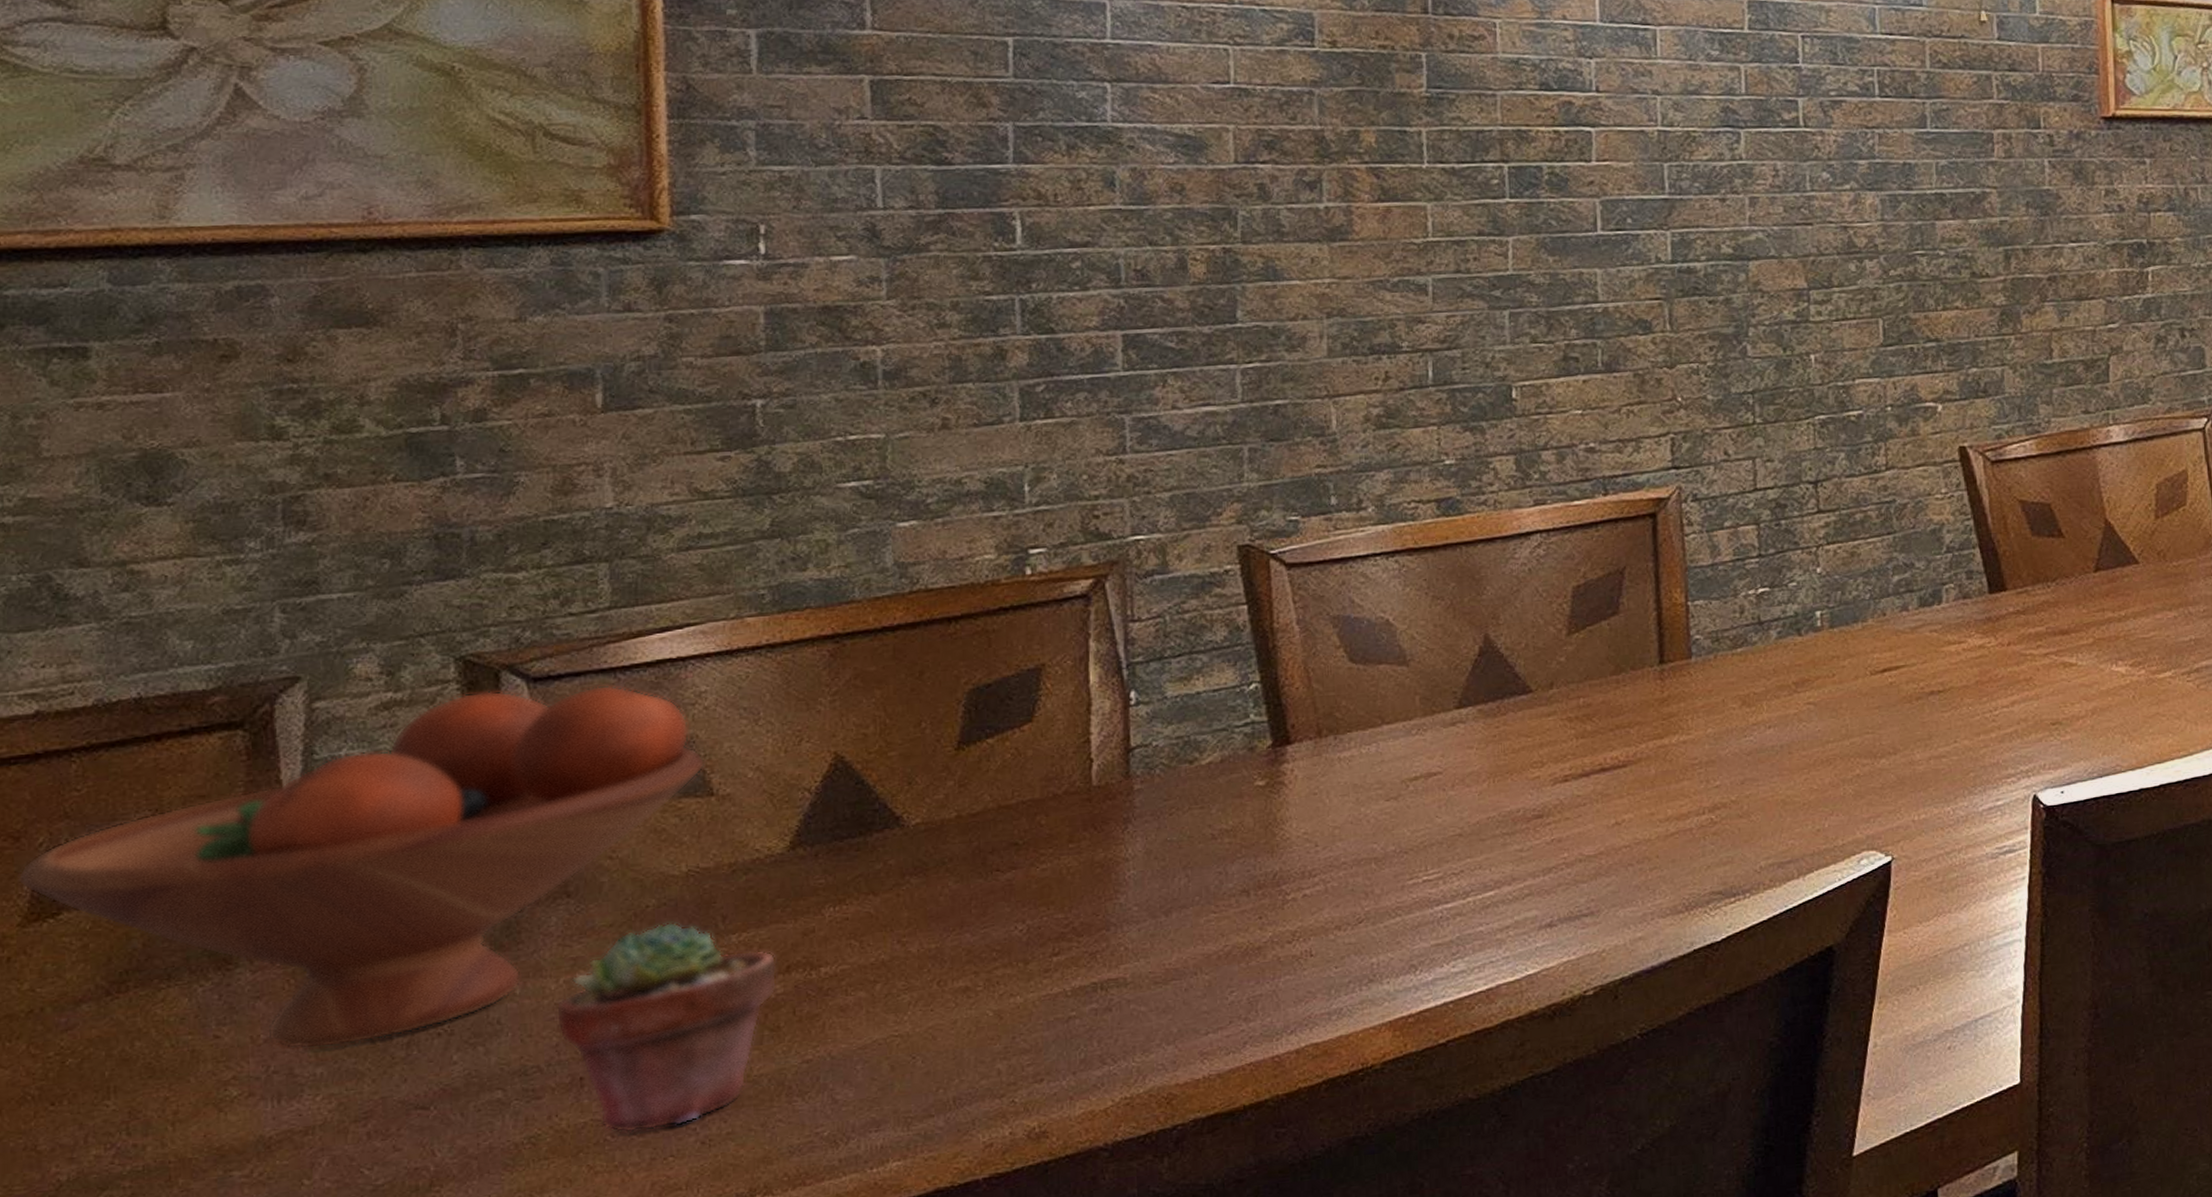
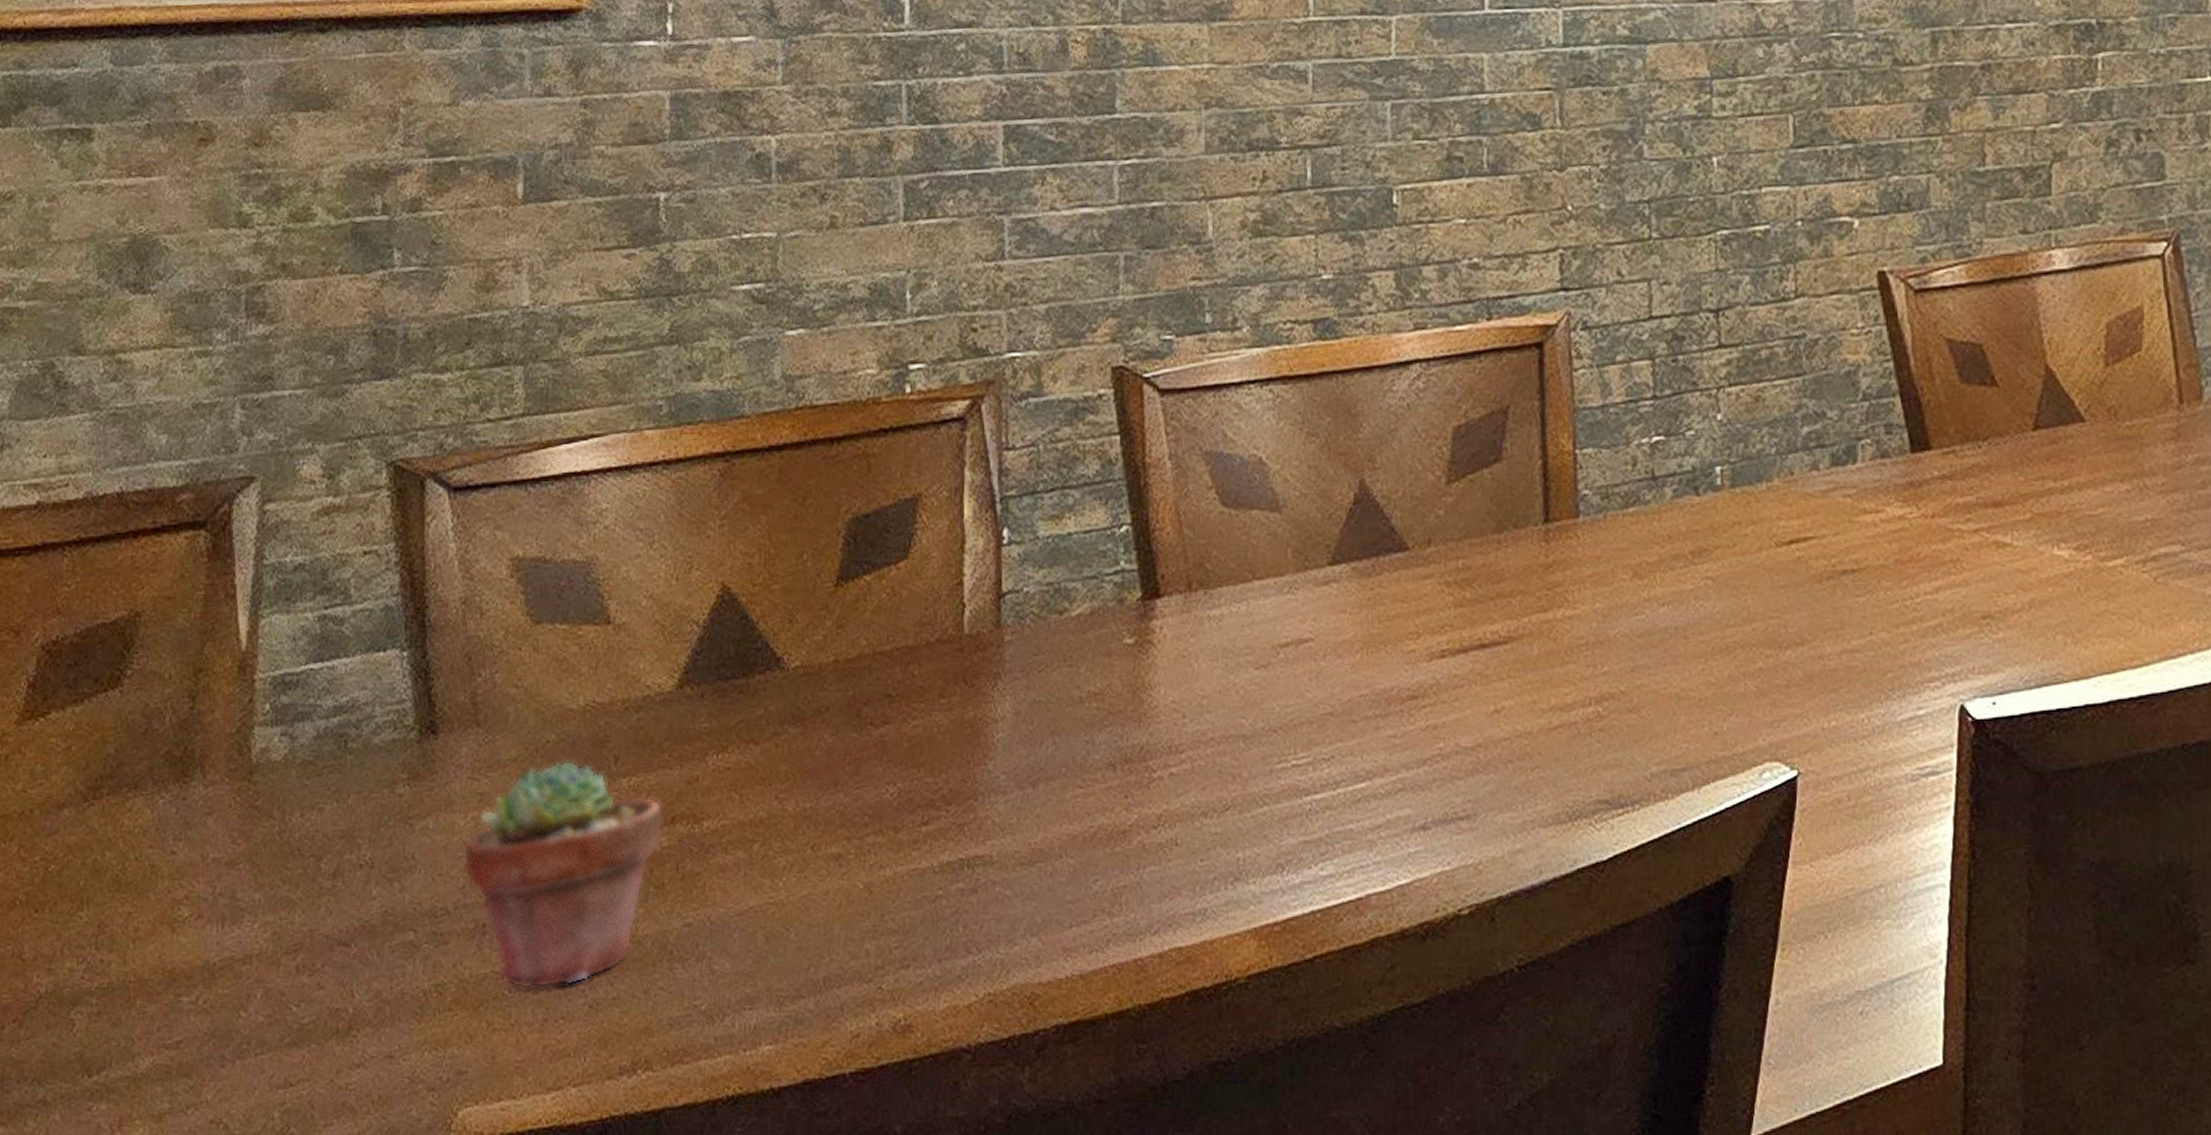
fruit bowl: present [17,685,706,1050] -> none [17,498,604,873]

